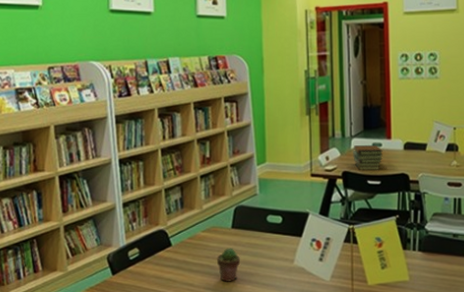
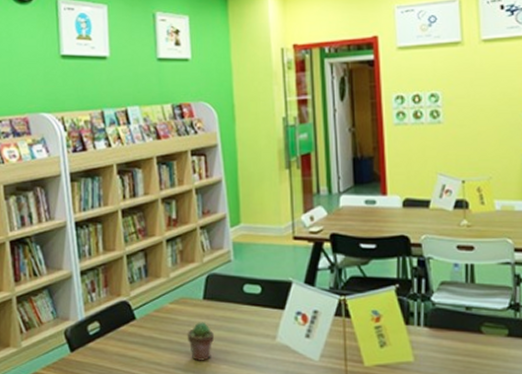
book stack: present [353,144,383,170] -> none [342,202,378,232]

